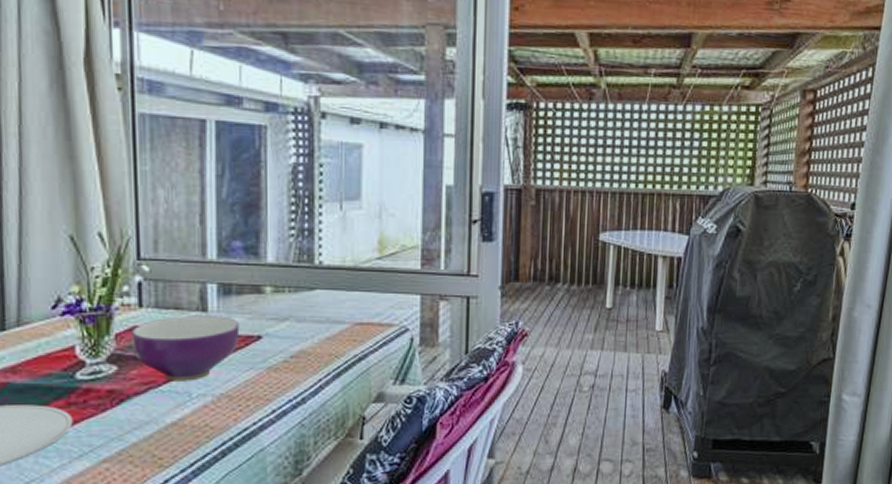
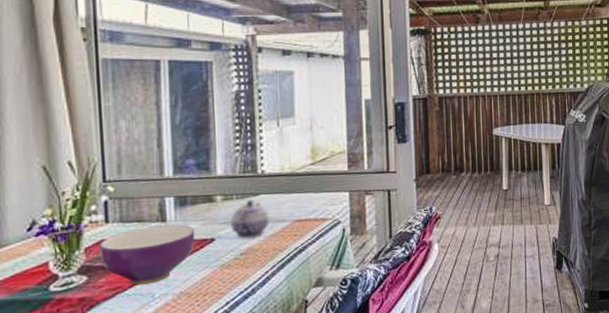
teapot: none [281,293,326,338] -> present [230,198,270,238]

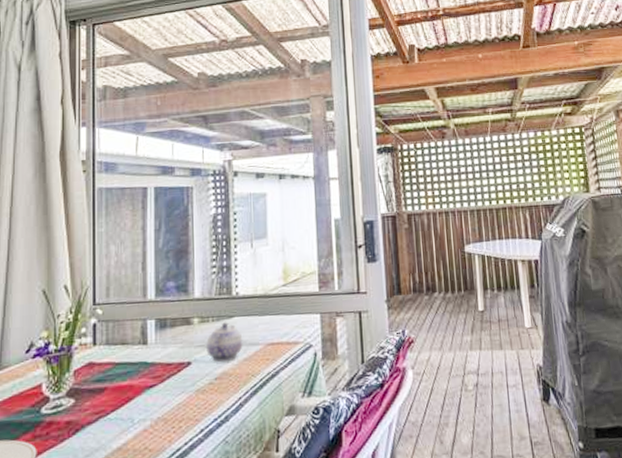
bowl: present [99,224,195,286] -> none [87,347,173,410]

